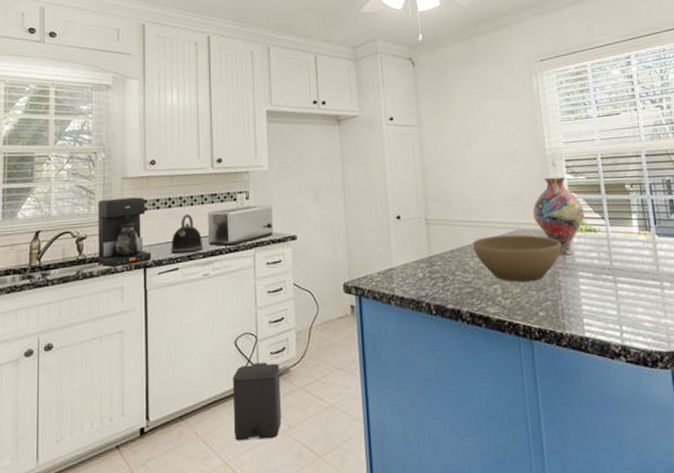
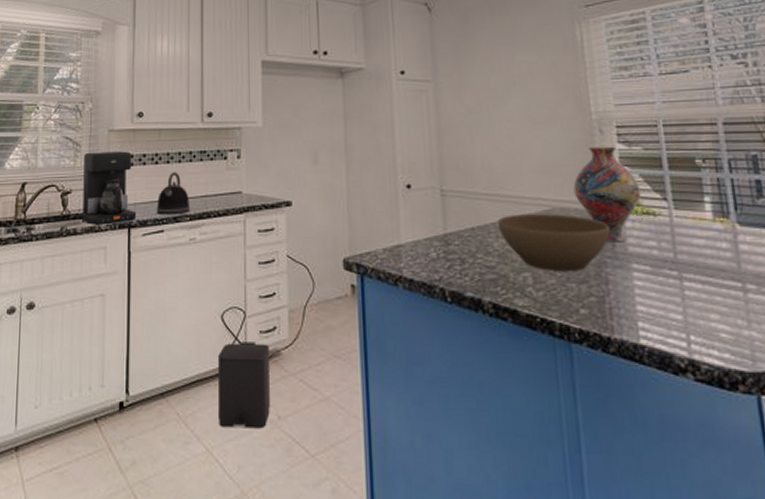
toaster: present [207,204,273,246] -> none [195,165,266,209]

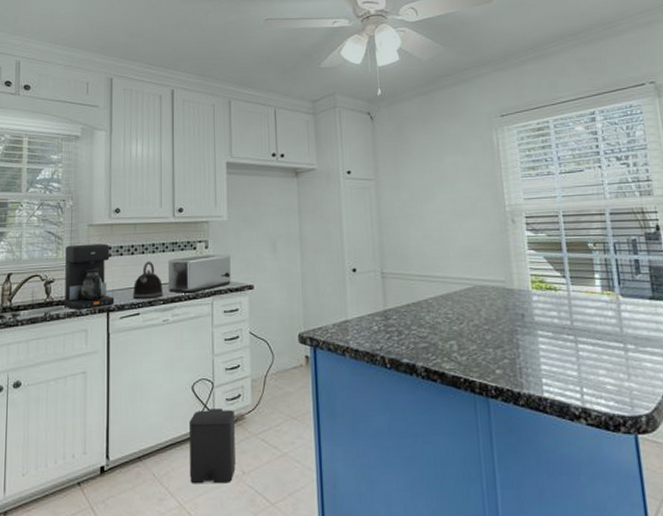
toaster: none [195,165,266,209] -> present [167,254,231,293]
bowl: present [497,214,610,271] -> none [428,291,520,339]
vase: present [573,146,641,243] -> none [490,233,545,314]

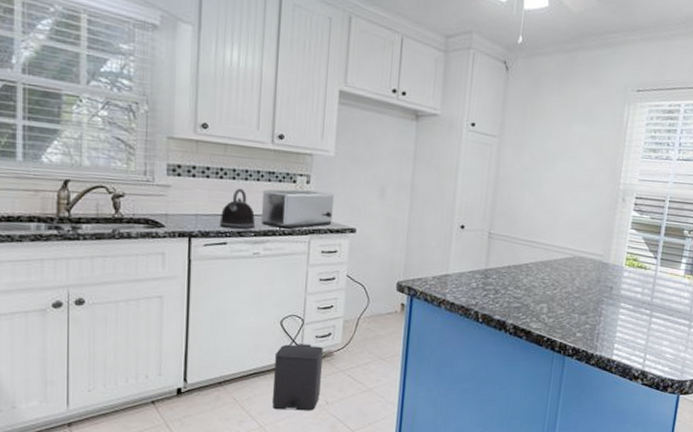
coffee maker: present [63,243,115,310] -> none [136,157,198,232]

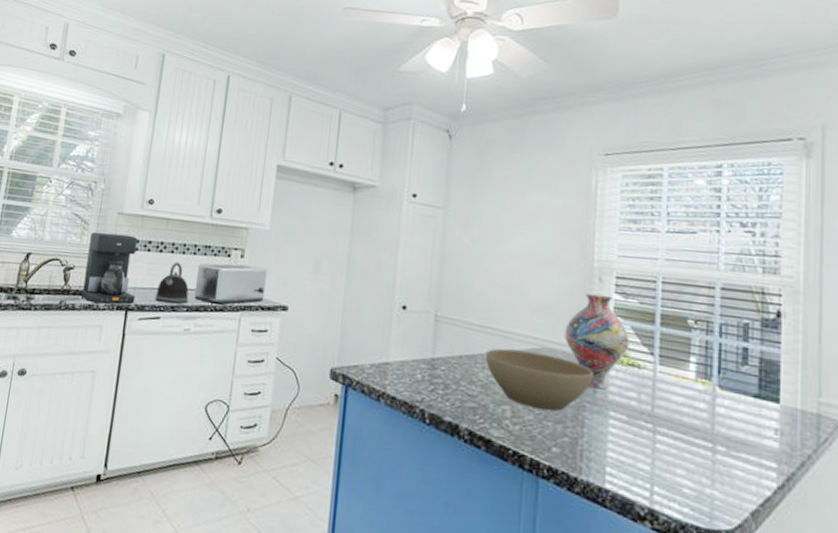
coffee maker: none [136,157,198,232] -> present [81,231,138,305]
pedal bin: present [272,344,323,411] -> none [189,433,248,518]
bowl: none [529,258,612,305] -> present [485,348,593,411]
vase: none [592,211,641,287] -> present [564,293,629,390]

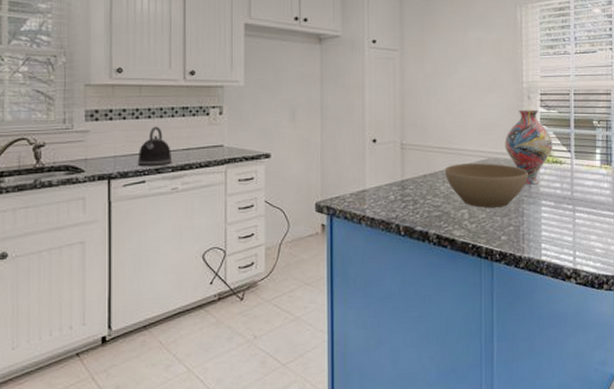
coffee maker: present [81,231,138,305] -> none [56,106,117,177]
toaster: present [194,263,267,305] -> none [177,121,247,161]

